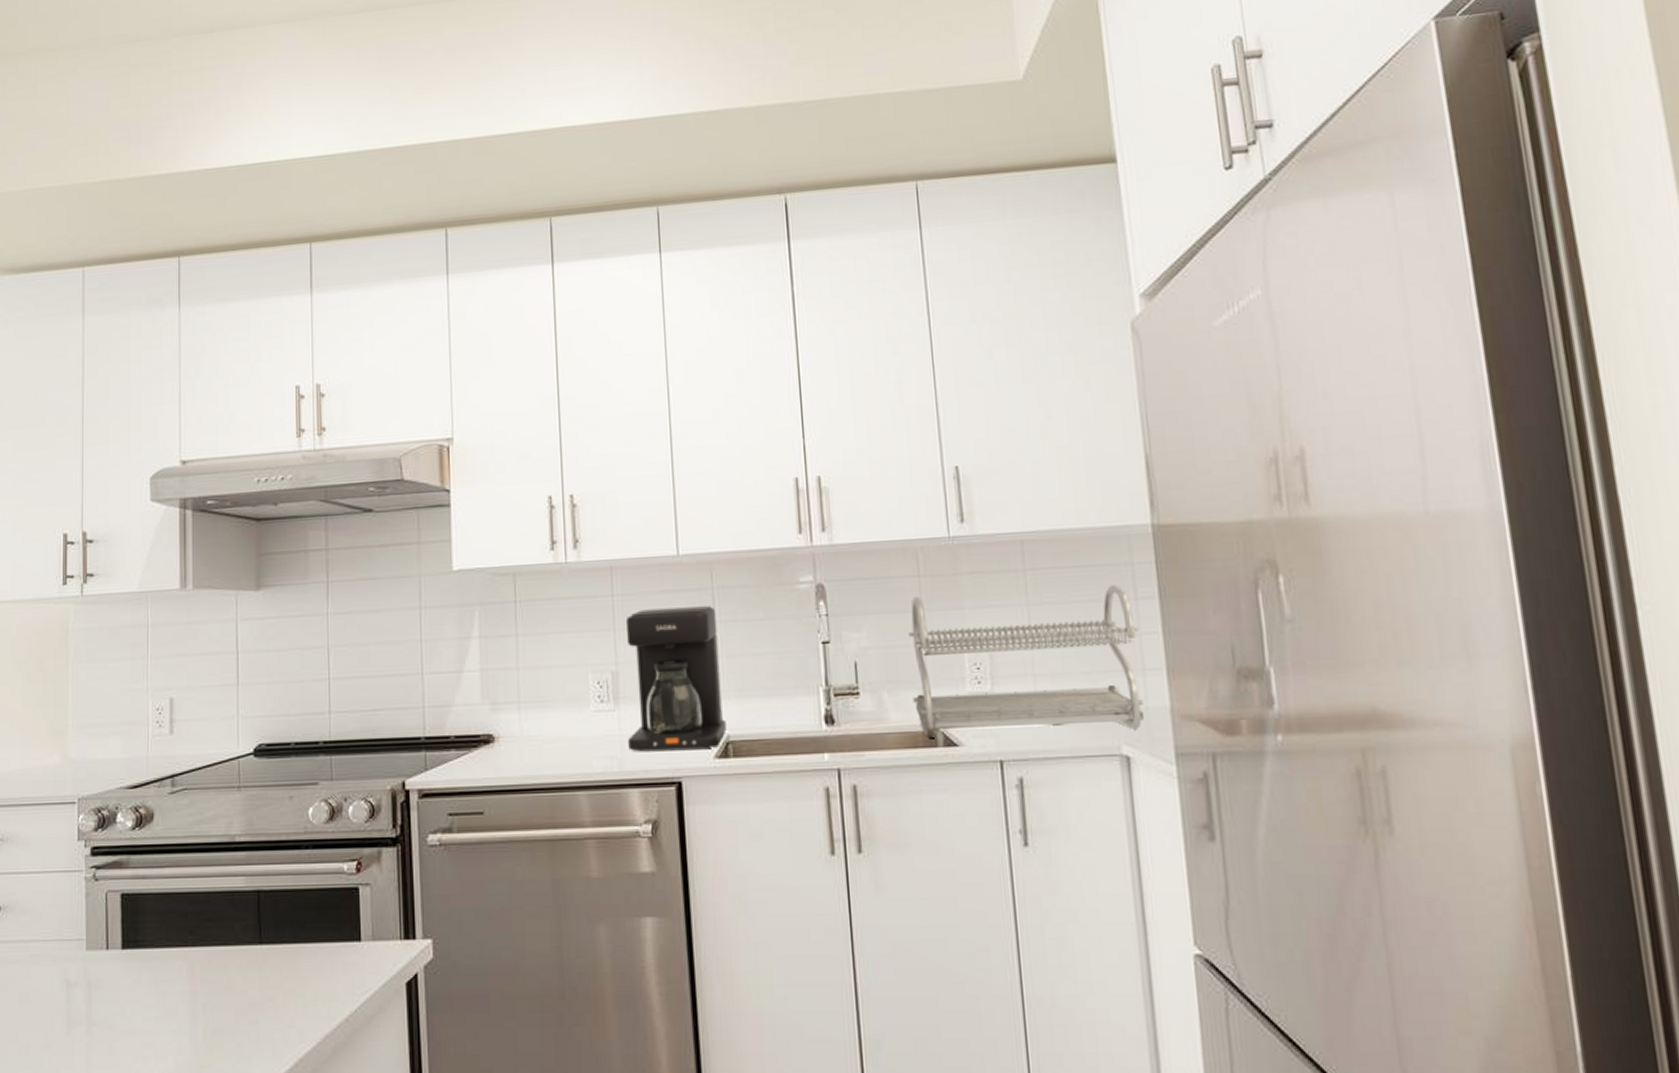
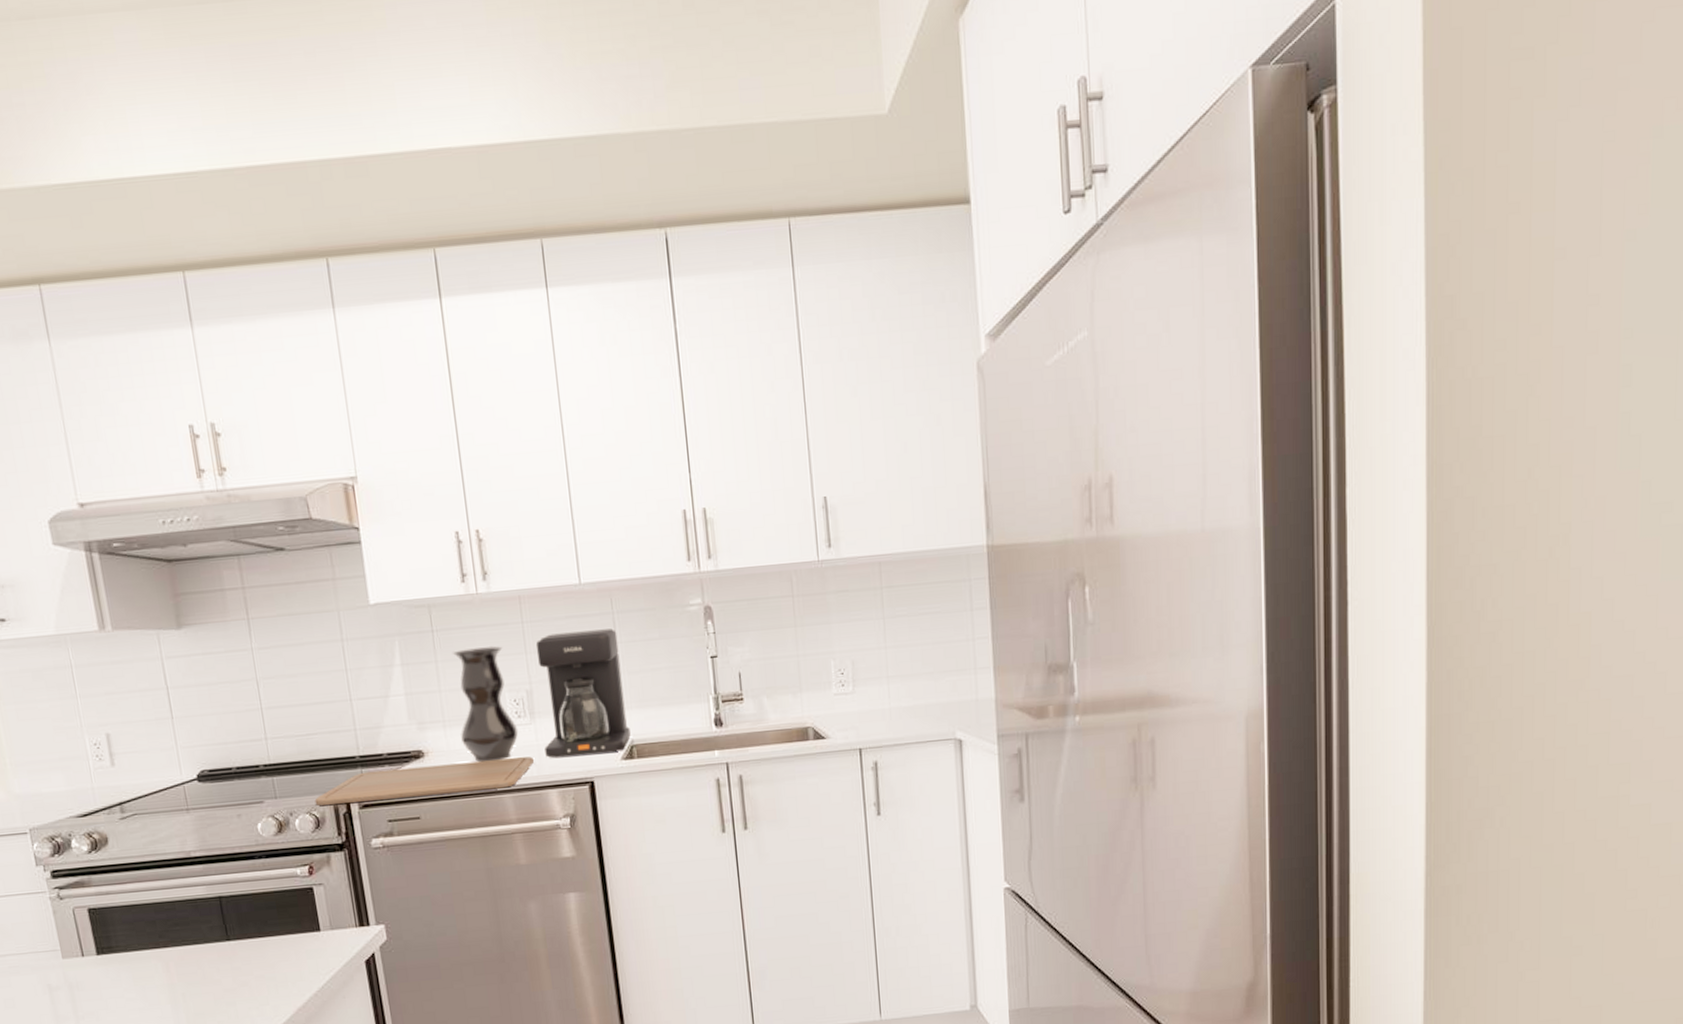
chopping board: none [372,748,615,793] -> present [314,756,534,806]
vase: none [534,621,600,752] -> present [452,646,519,762]
dish rack: present [907,585,1145,739] -> none [783,598,975,734]

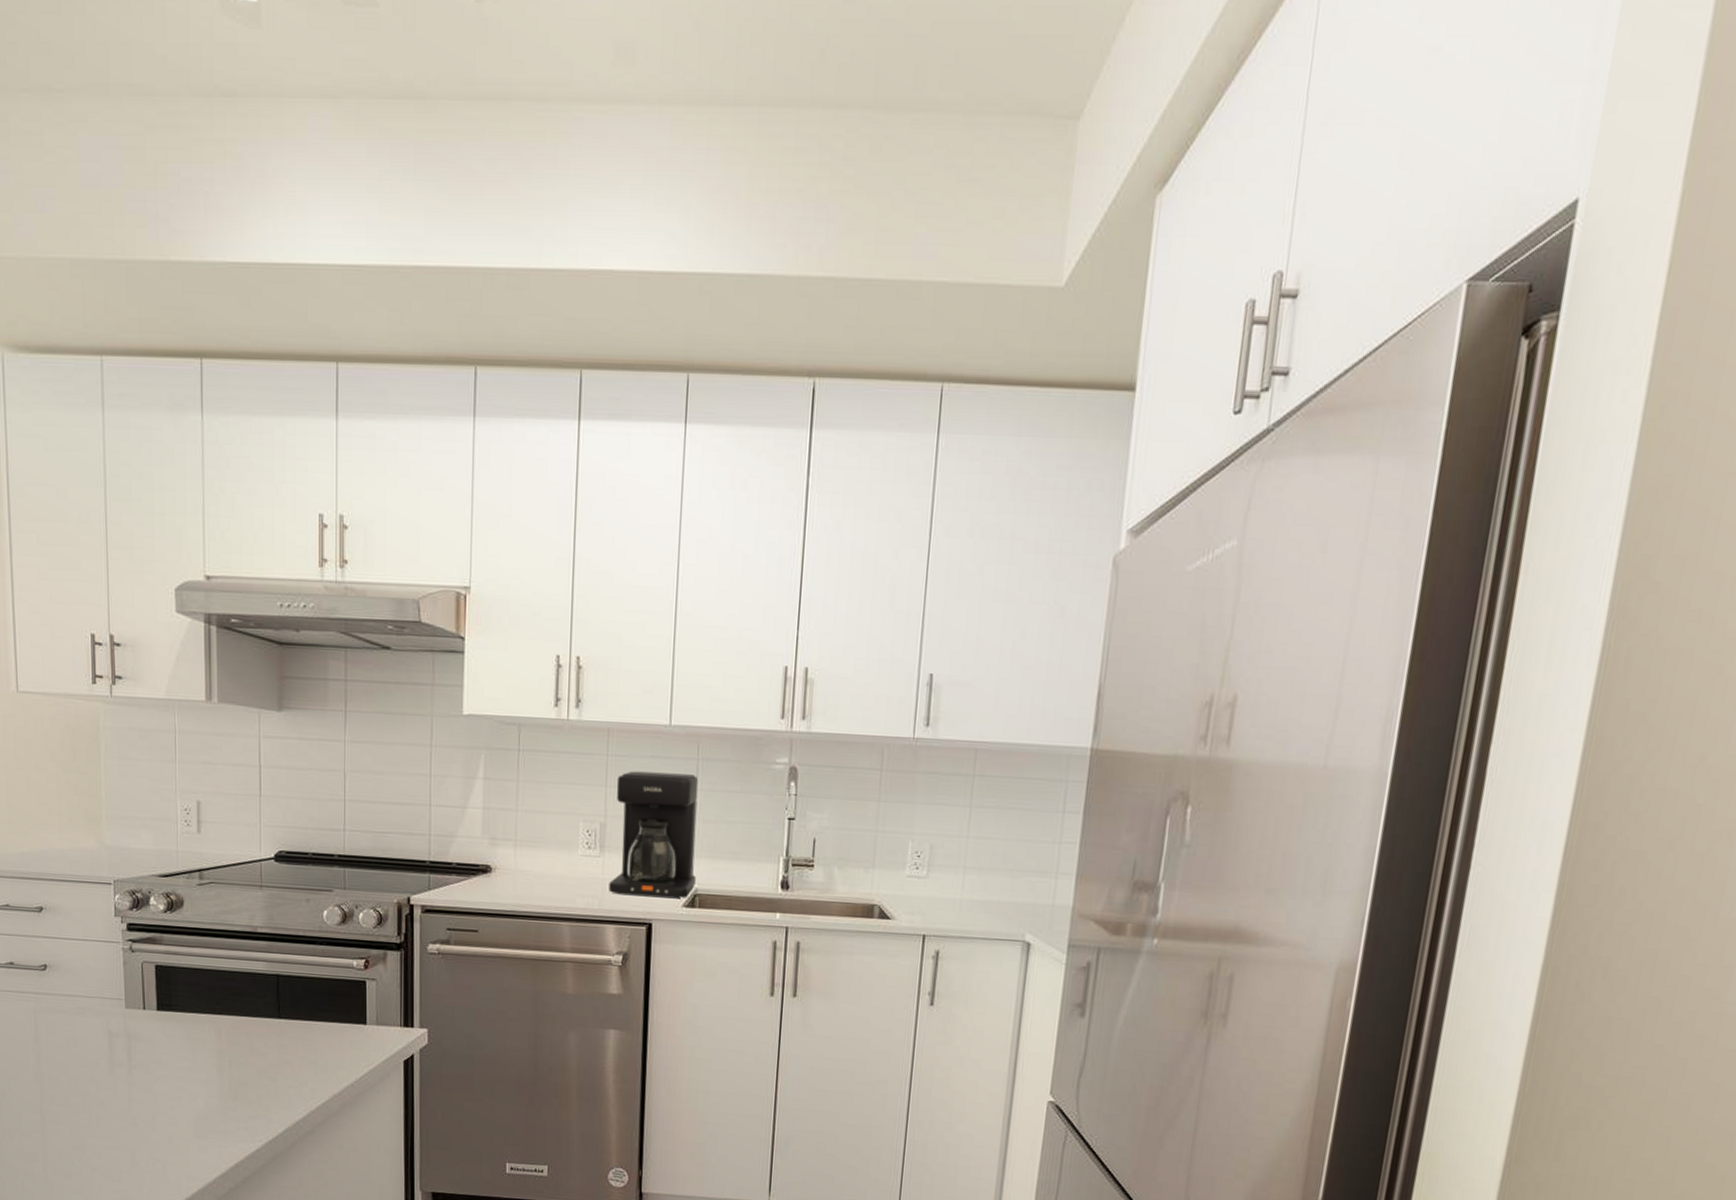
chopping board: present [314,756,534,806] -> none [381,877,596,916]
vase: present [452,646,519,762] -> none [530,773,587,888]

